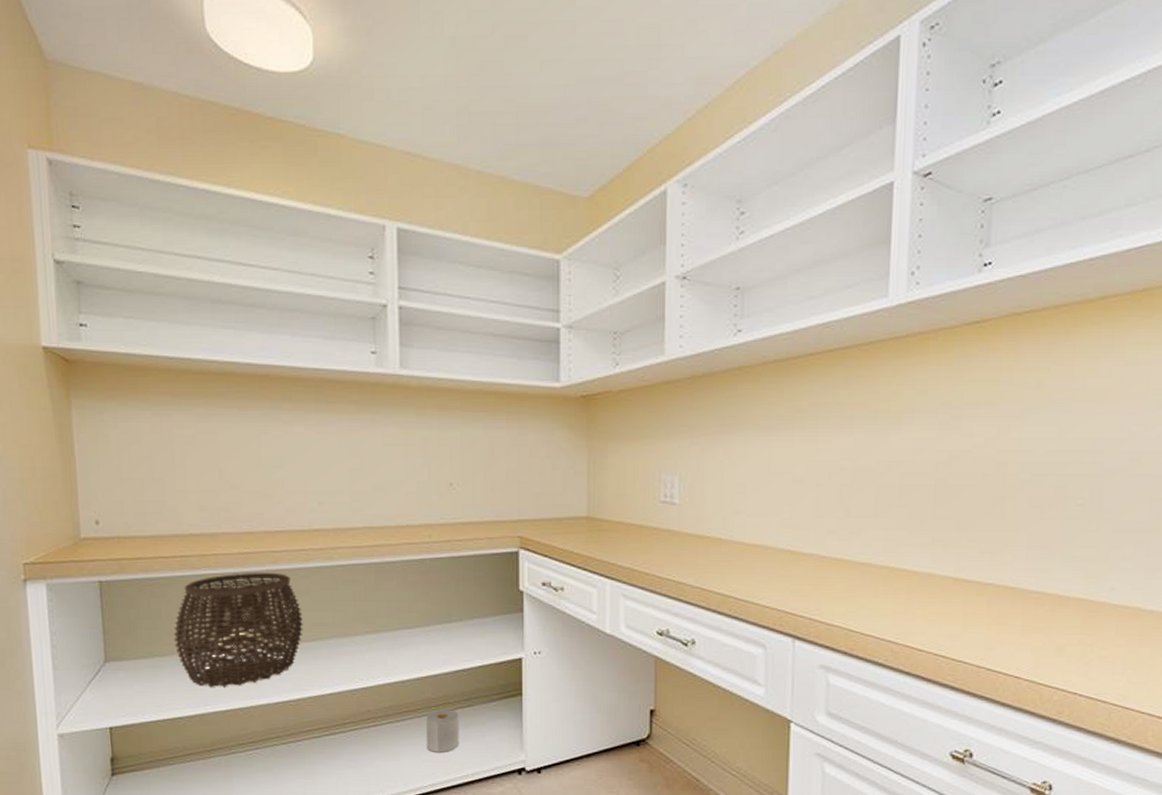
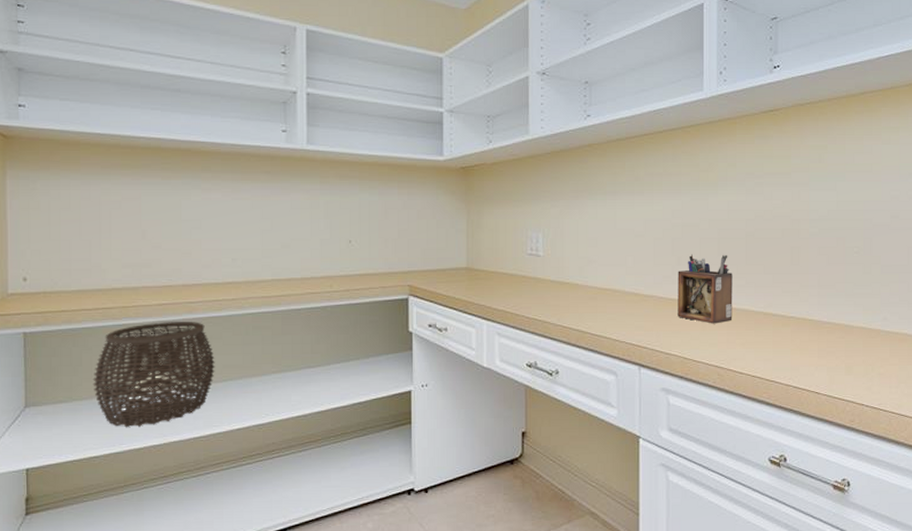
paper towel roll: present [425,709,459,752] -> none [325,439,355,478]
desk organizer: none [843,504,916,590] -> present [677,254,733,324]

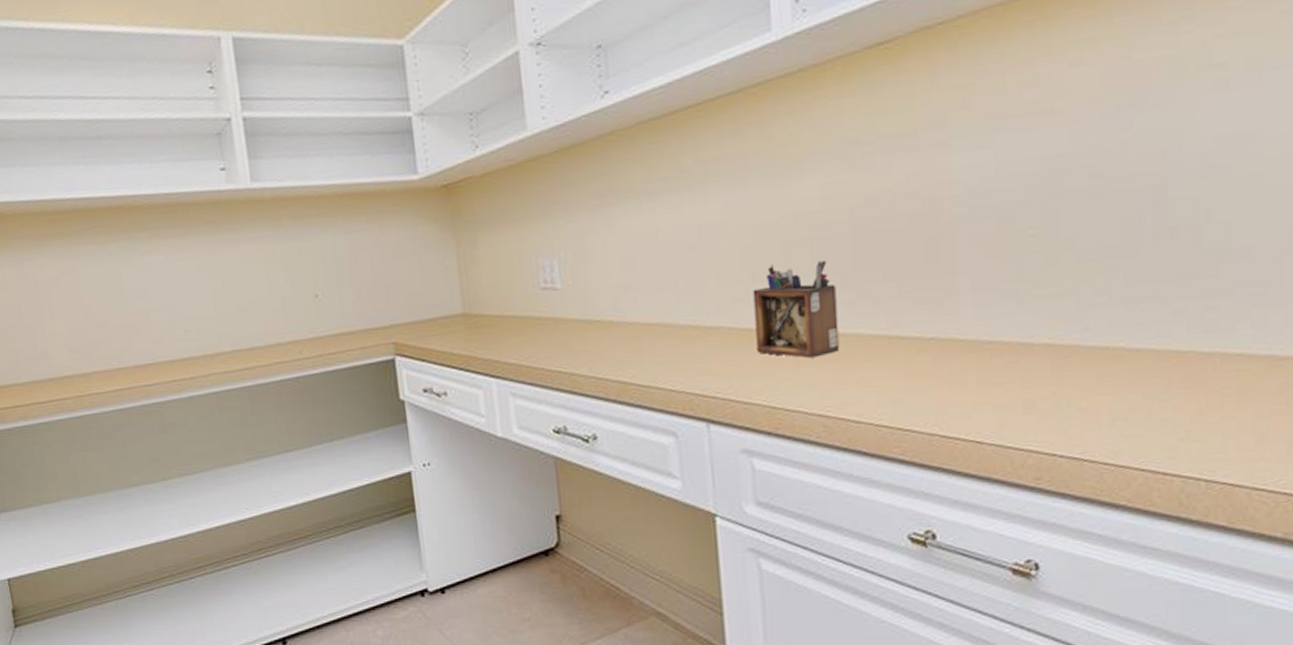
woven basket: present [93,322,215,427] -> none [57,407,184,530]

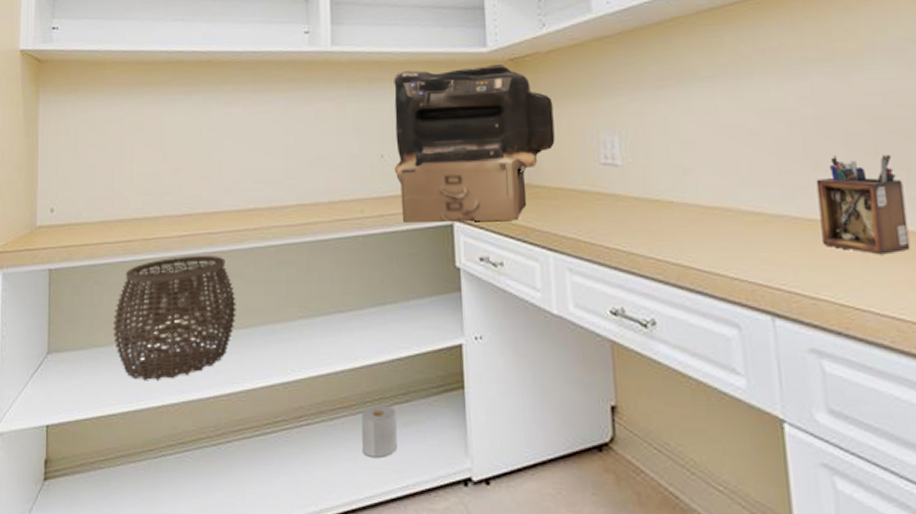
woven basket: none [57,407,184,530] -> present [112,256,236,380]
paper towel roll: none [318,532,355,580] -> present [361,405,397,458]
printer: none [321,192,494,362] -> present [394,64,555,224]

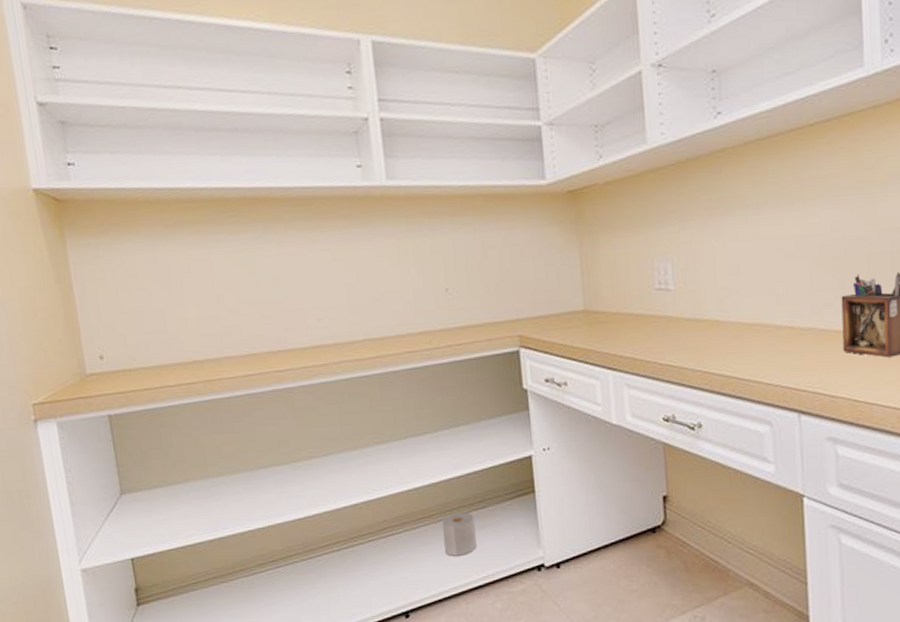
woven basket: present [112,256,236,380] -> none [185,392,313,511]
printer: present [394,64,555,224] -> none [453,197,613,353]

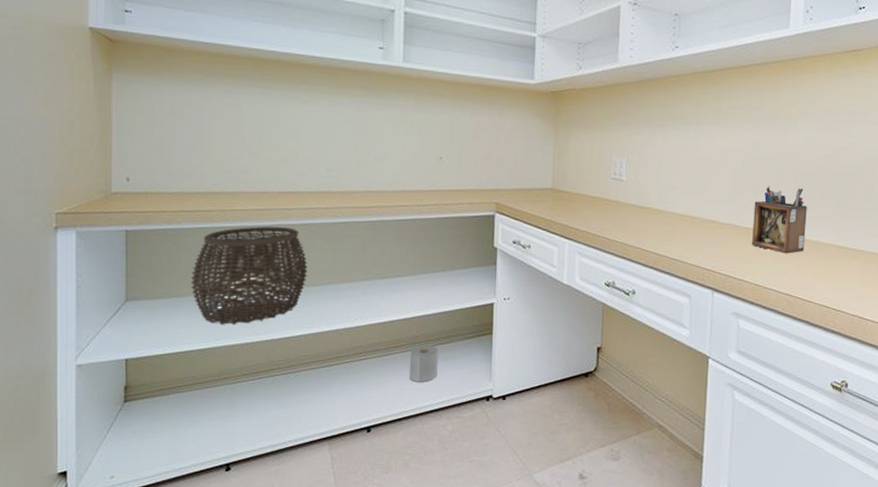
woven basket: none [185,392,313,511] -> present [190,226,308,325]

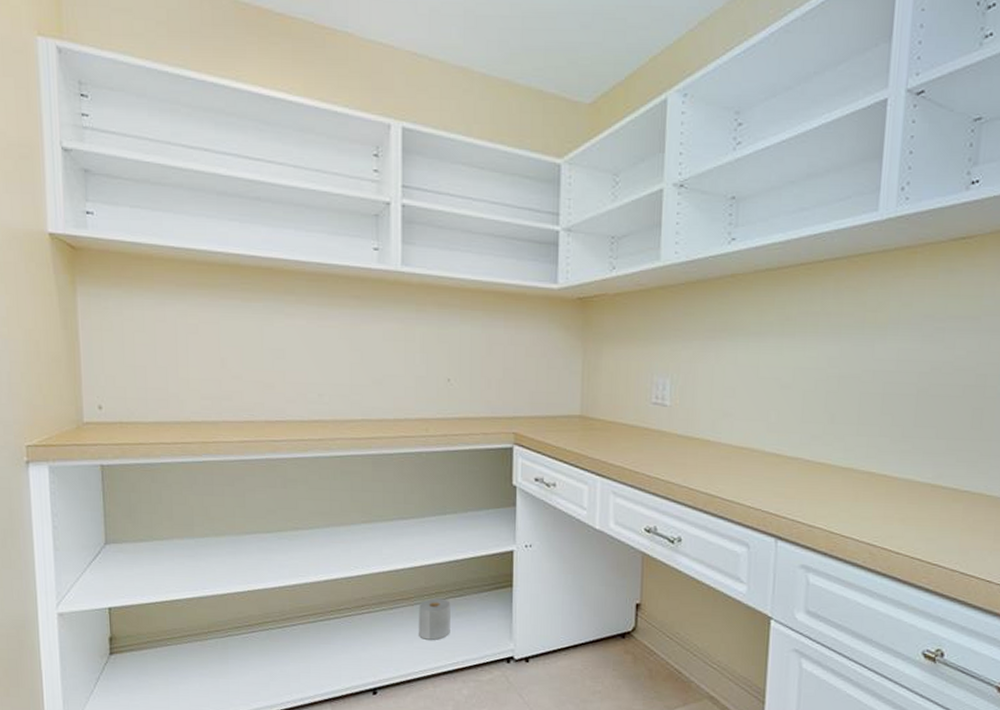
woven basket: present [190,226,308,325] -> none [173,461,301,572]
desk organizer: present [752,186,807,254] -> none [826,411,897,495]

